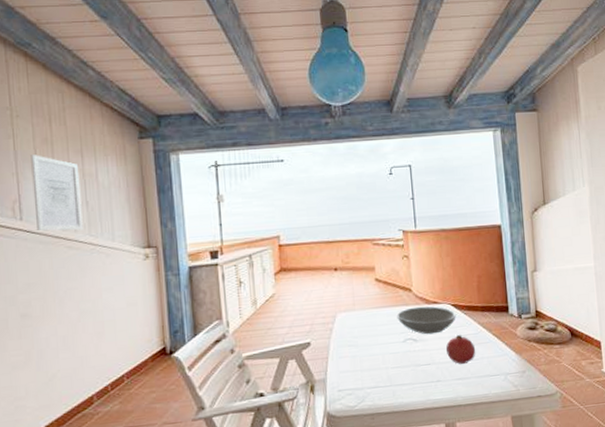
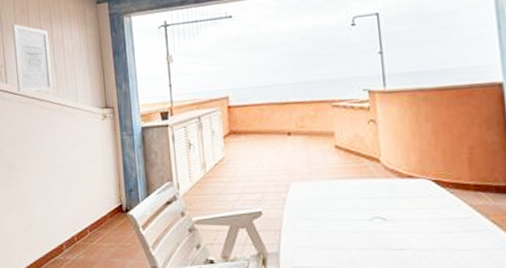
bowl: present [397,306,456,335] -> none [361,180,439,214]
fruit: present [446,335,476,364] -> none [425,218,467,253]

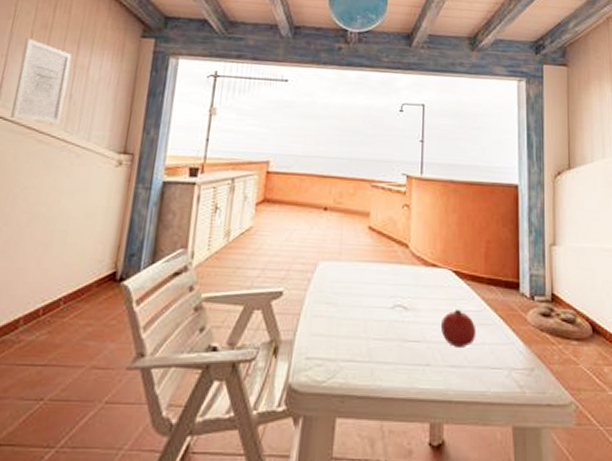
fruit: none [425,218,467,253] -> present [441,310,476,347]

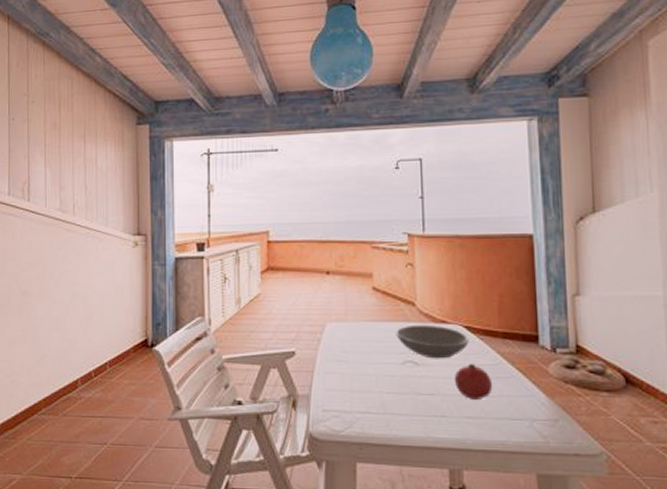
wall art: present [11,38,73,124] -> none [40,139,81,214]
bowl: none [387,267,457,304] -> present [396,324,469,359]

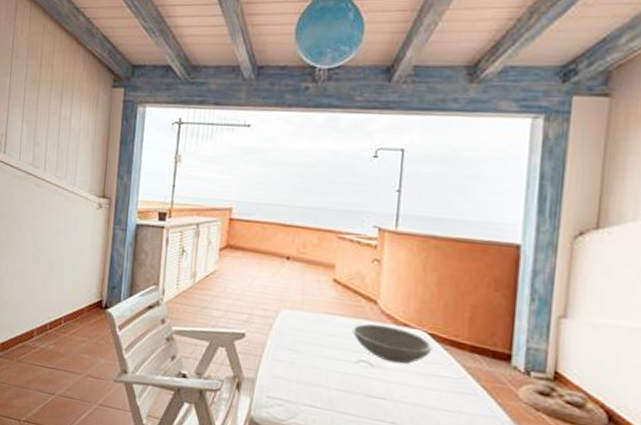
fruit: present [455,364,493,400] -> none [411,373,453,413]

